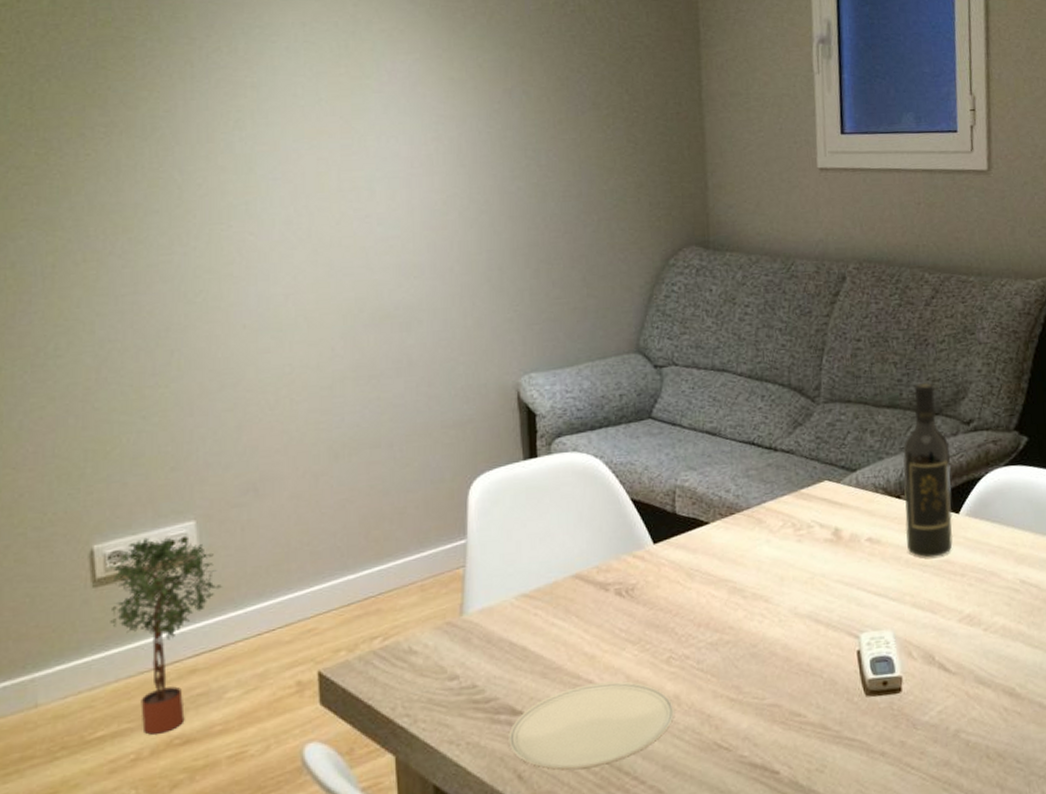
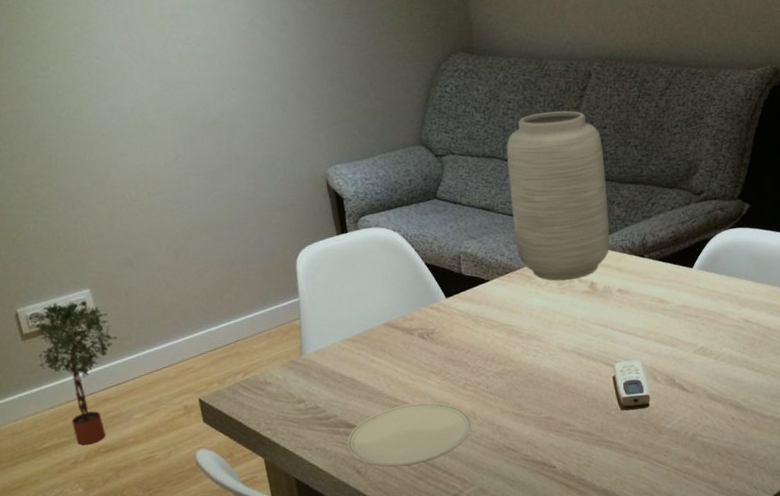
vase: none [740,318,860,526] -> present [506,110,610,281]
wine bottle: present [902,382,953,558] -> none [644,161,688,304]

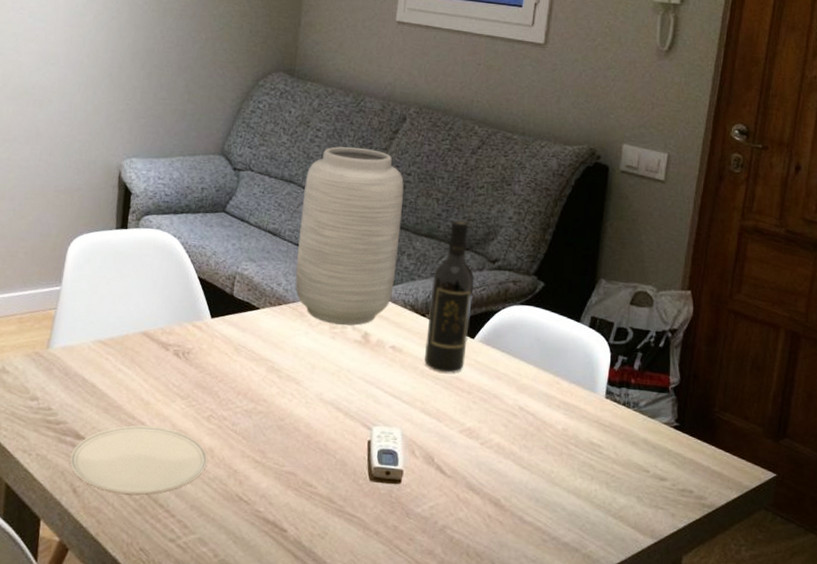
wine bottle: none [644,161,688,304] -> present [424,220,475,373]

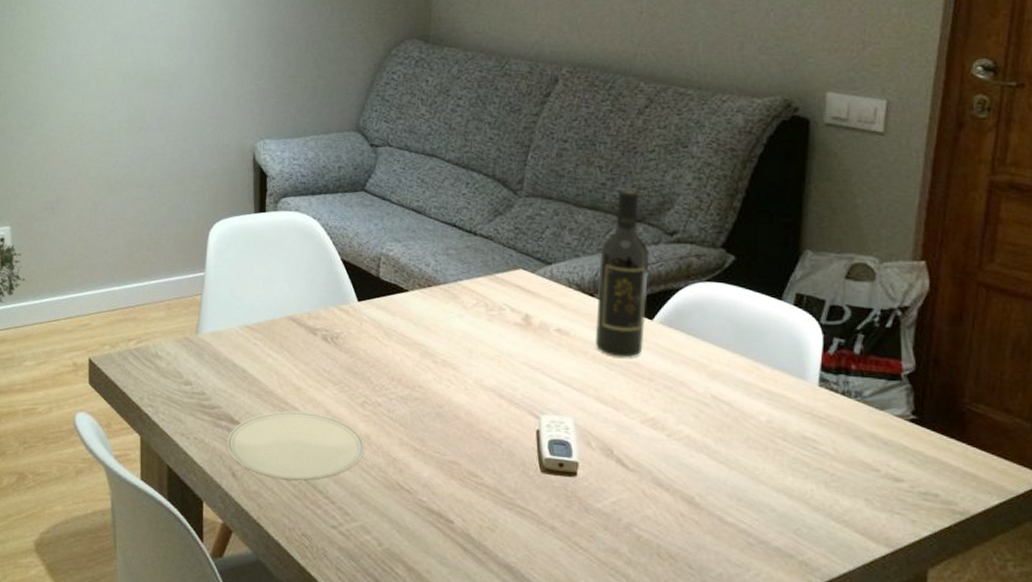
vase: present [295,146,404,326] -> none [445,114,560,307]

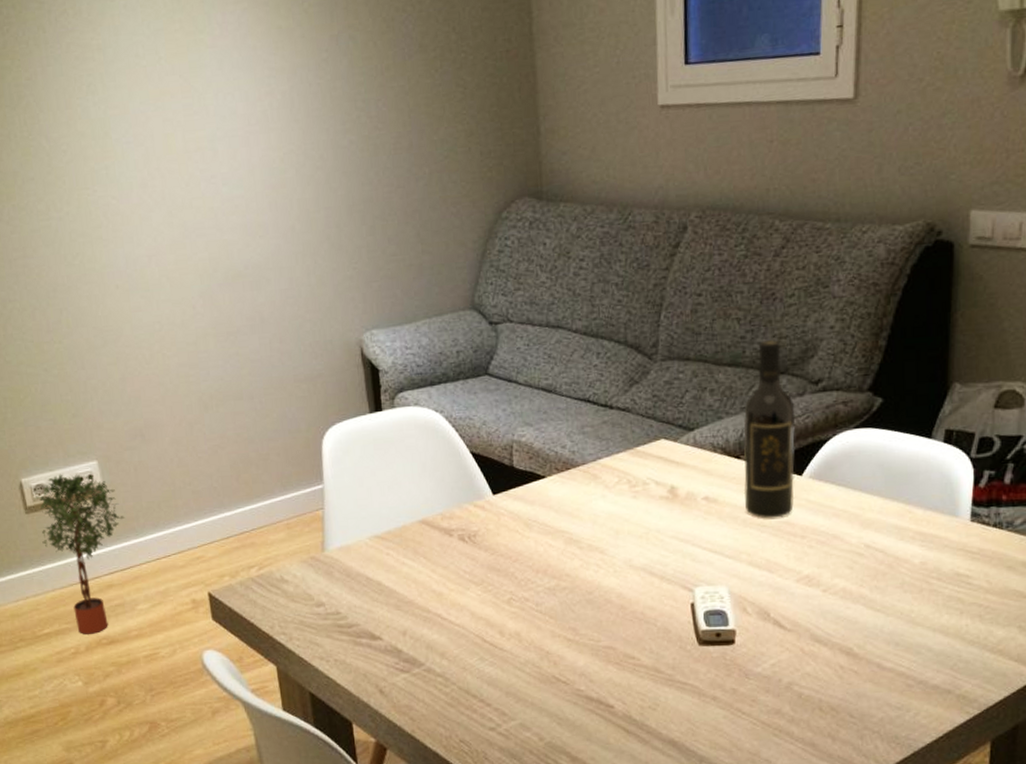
plate: present [227,410,365,481] -> none [370,616,516,690]

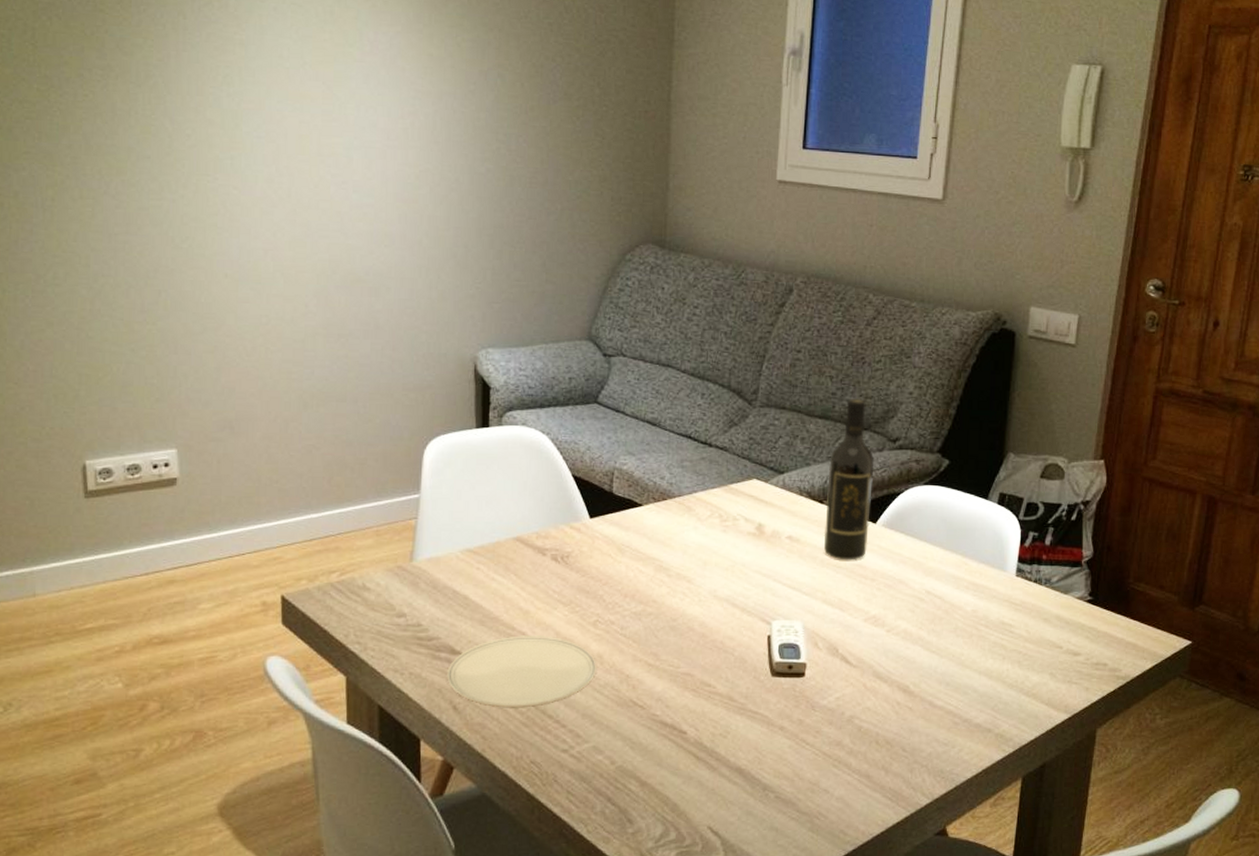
potted tree: present [34,474,124,634] -> none [98,459,199,632]
plate: none [370,616,516,690] -> present [447,635,598,708]

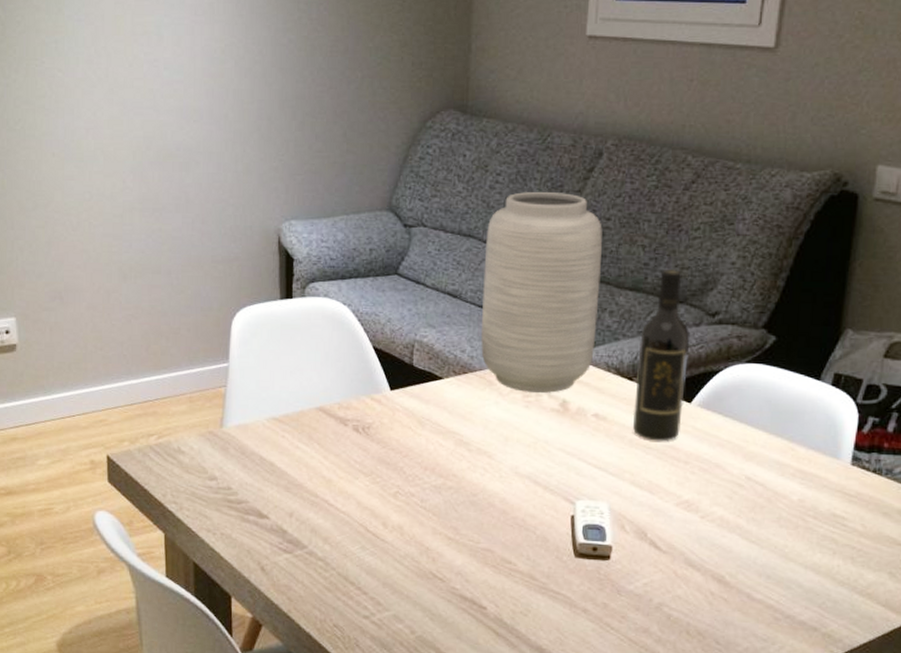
plate: present [447,635,598,708] -> none [255,503,398,573]
vase: none [680,324,794,517] -> present [481,191,603,393]

